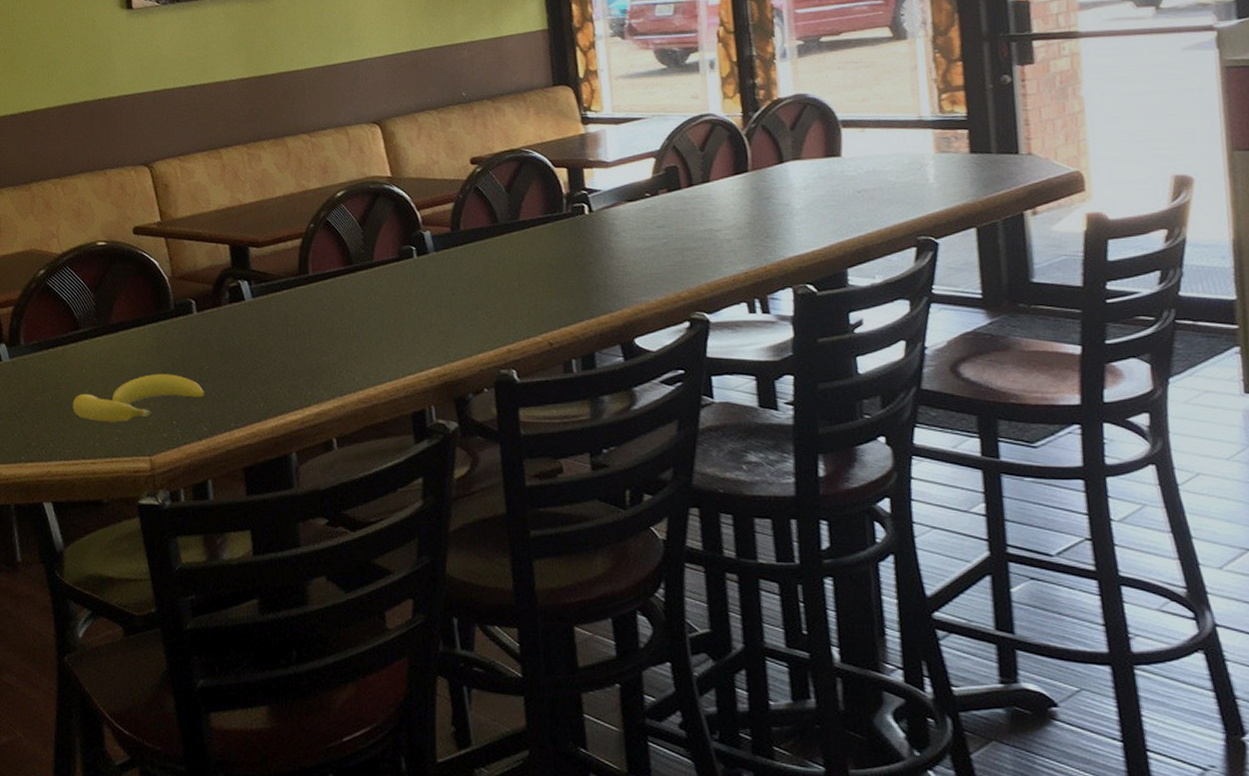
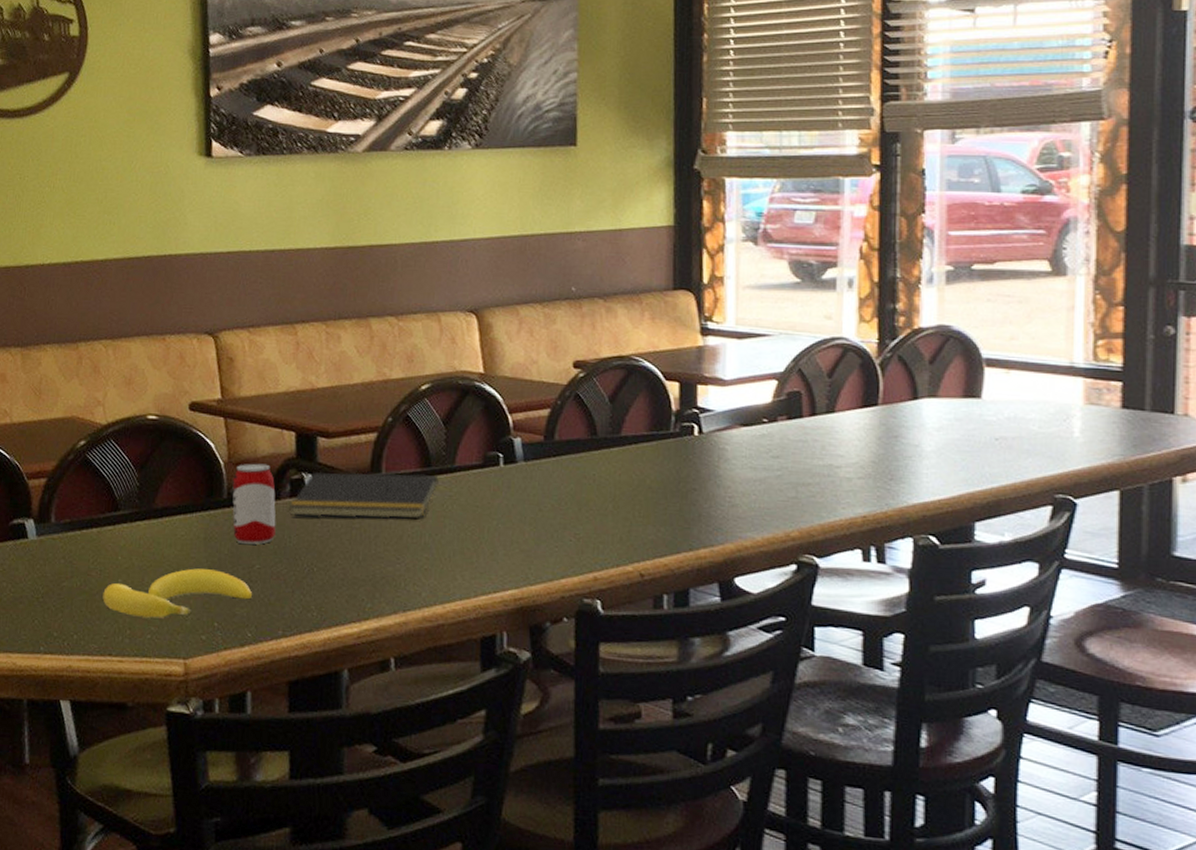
beverage can: none [178,275,220,348] -> present [232,463,276,545]
notepad: none [230,271,360,319] -> present [289,471,439,519]

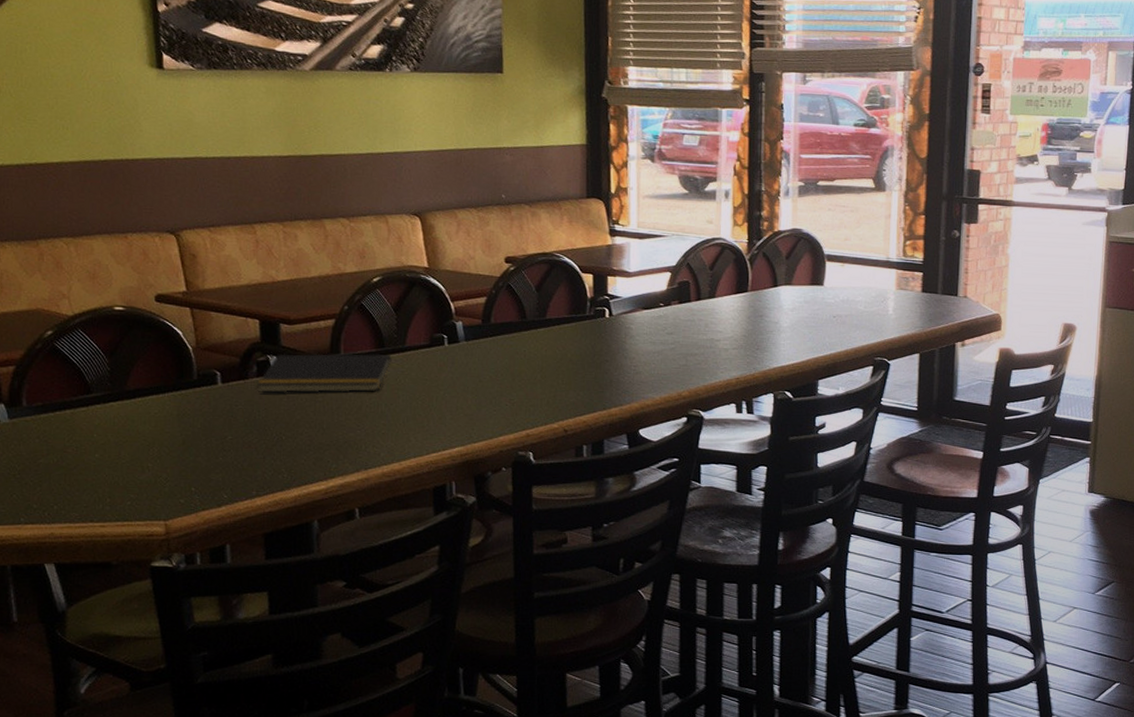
banana: present [102,568,253,618] -> none [81,442,227,487]
beverage can: present [232,463,276,545] -> none [202,348,245,419]

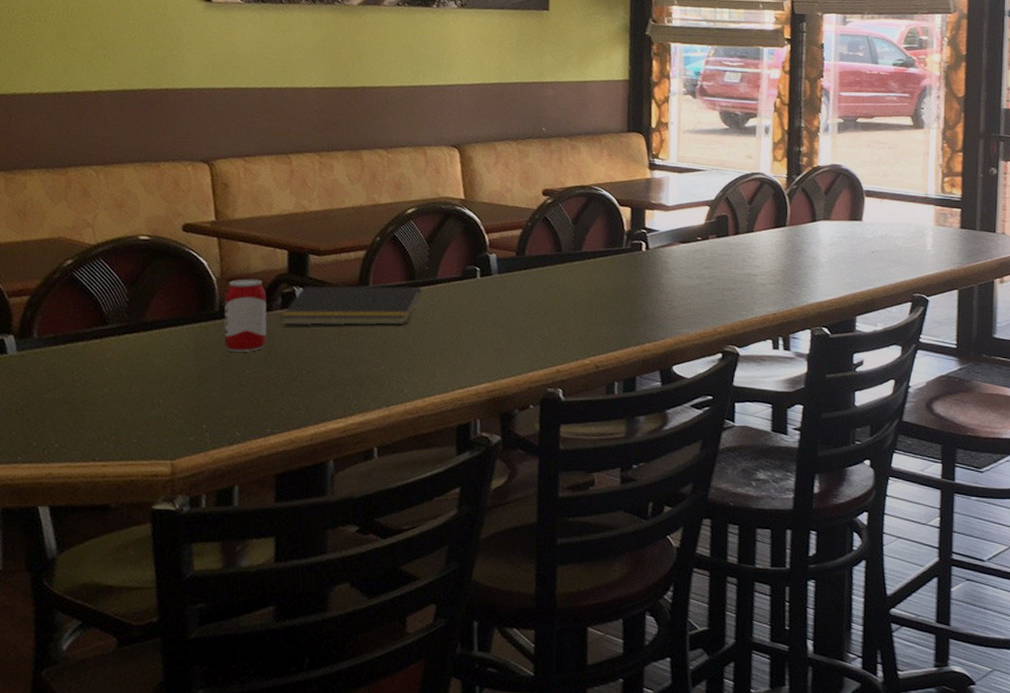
beverage can: none [202,348,245,419] -> present [224,279,267,352]

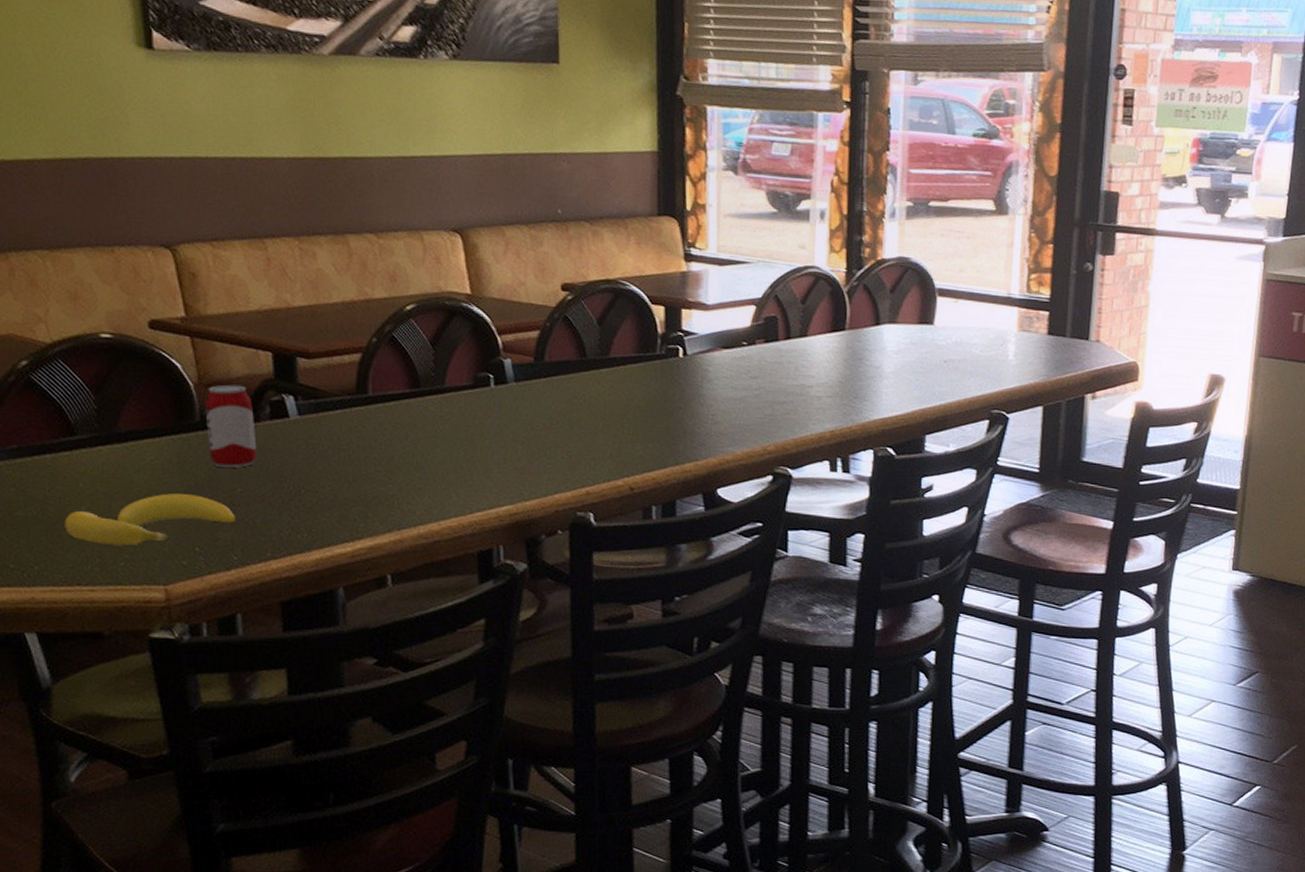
banana: none [87,376,243,424] -> present [65,493,236,545]
notepad: present [280,285,422,326] -> none [271,393,429,440]

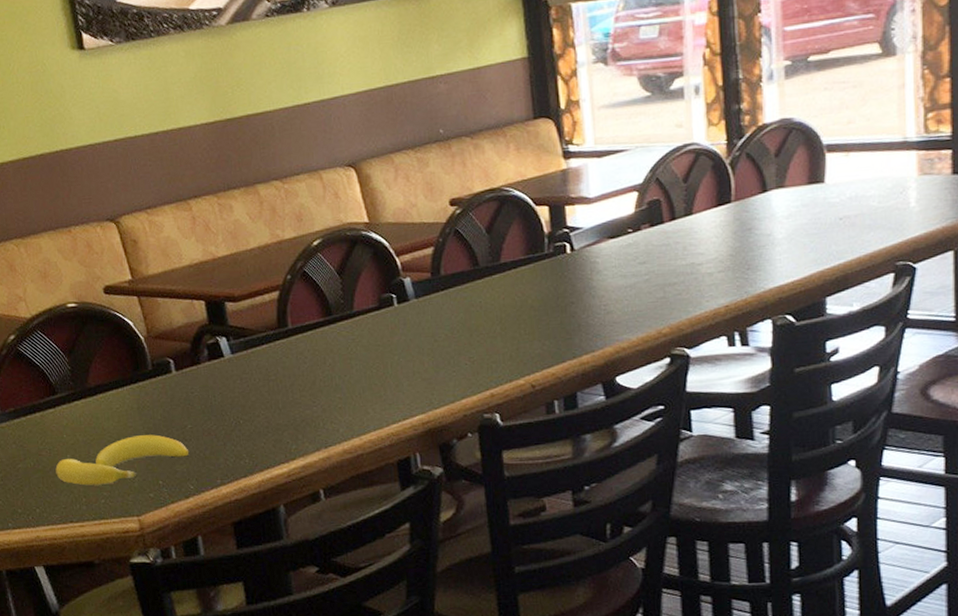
beverage can: present [205,384,257,468] -> none [154,333,201,408]

